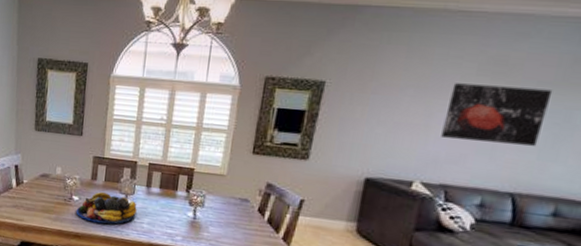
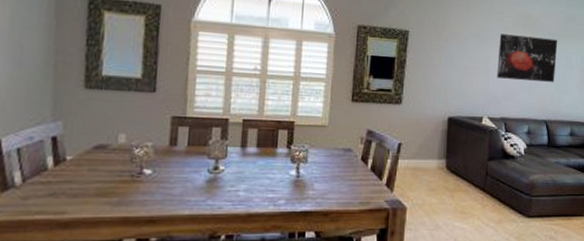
fruit bowl: present [76,191,137,225] -> none [148,159,231,200]

